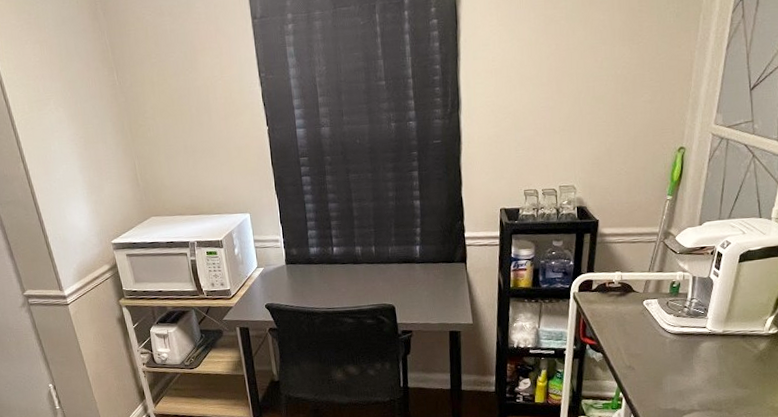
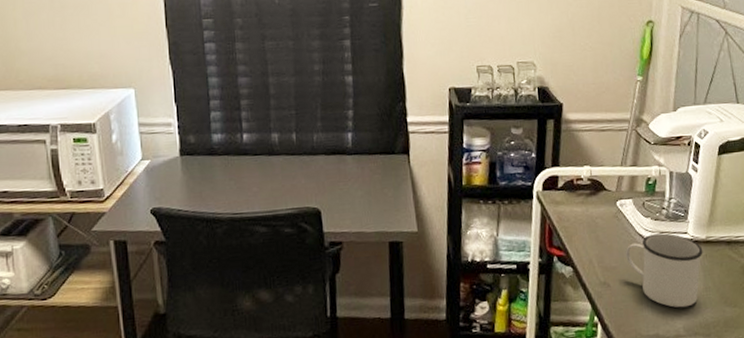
mug: none [649,327,719,388] -> present [625,233,703,308]

